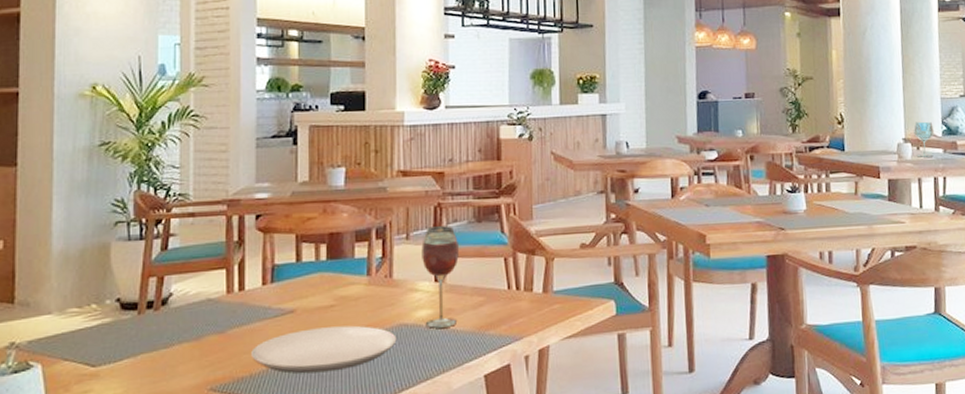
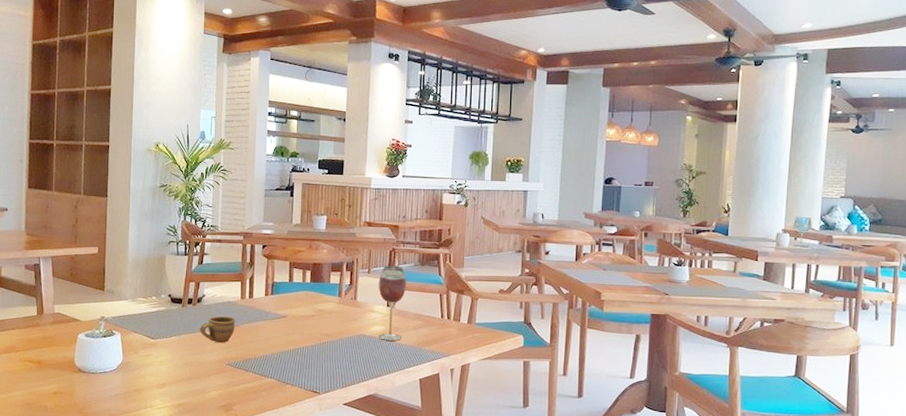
cup: none [166,320,219,360] -> present [200,316,235,343]
plate: present [251,325,397,374] -> none [256,330,357,363]

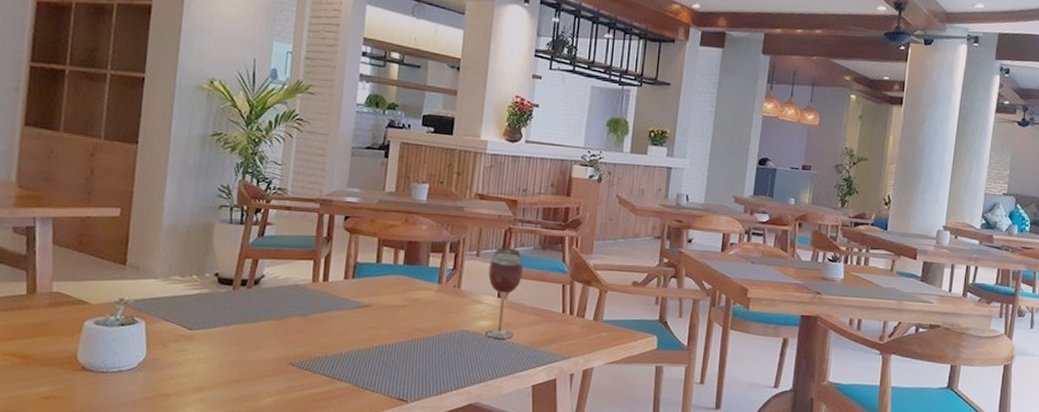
cup: present [200,316,235,343] -> none [255,303,303,336]
wine glass: present [793,216,812,247] -> none [953,212,974,246]

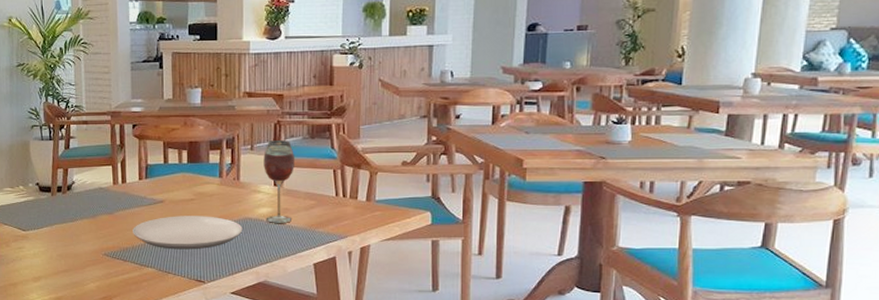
plate: none [328,323,458,364] -> present [133,216,243,250]

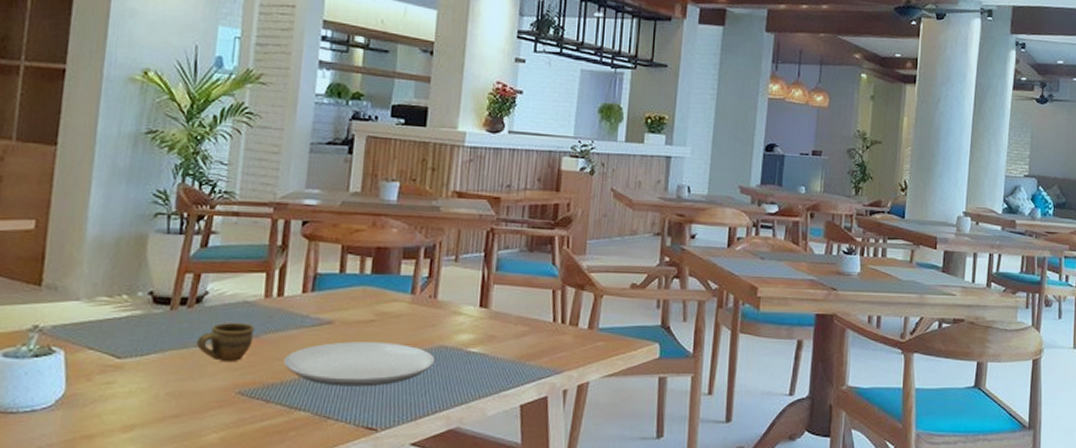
cup: none [72,204,109,232] -> present [197,323,254,361]
wineglass: present [263,140,294,223] -> none [465,251,508,354]

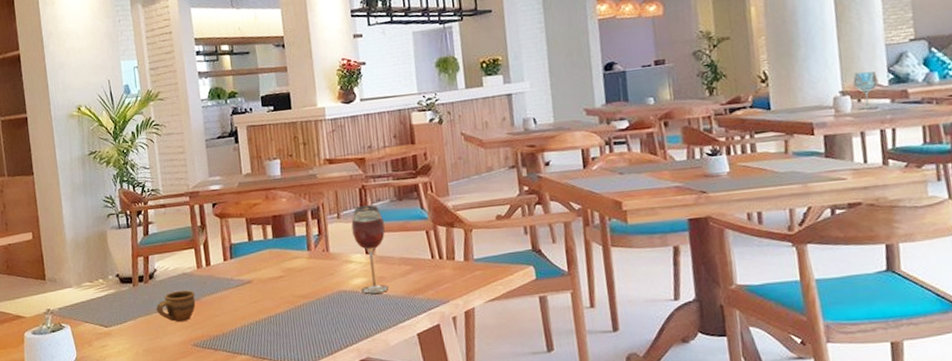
plate: present [284,341,435,387] -> none [221,292,338,333]
wineglass: none [465,251,508,354] -> present [351,205,389,294]
wine glass: none [974,196,995,233] -> present [853,71,879,110]

